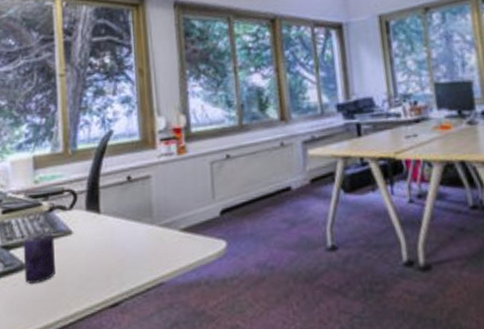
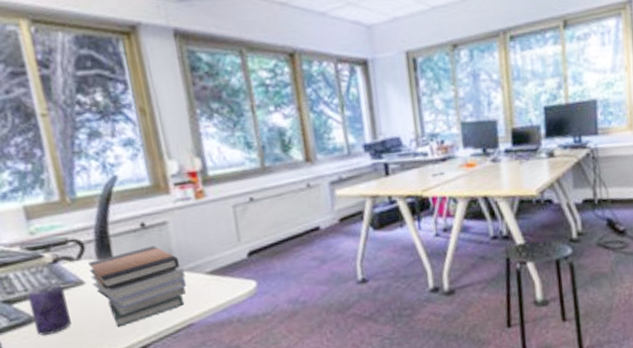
book stack: none [78,199,162,281] -> present [88,245,187,328]

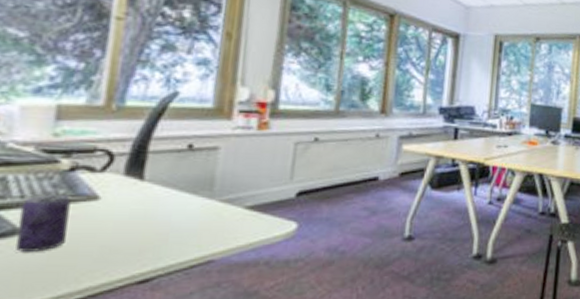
book stack: present [88,245,187,328] -> none [108,169,222,254]

